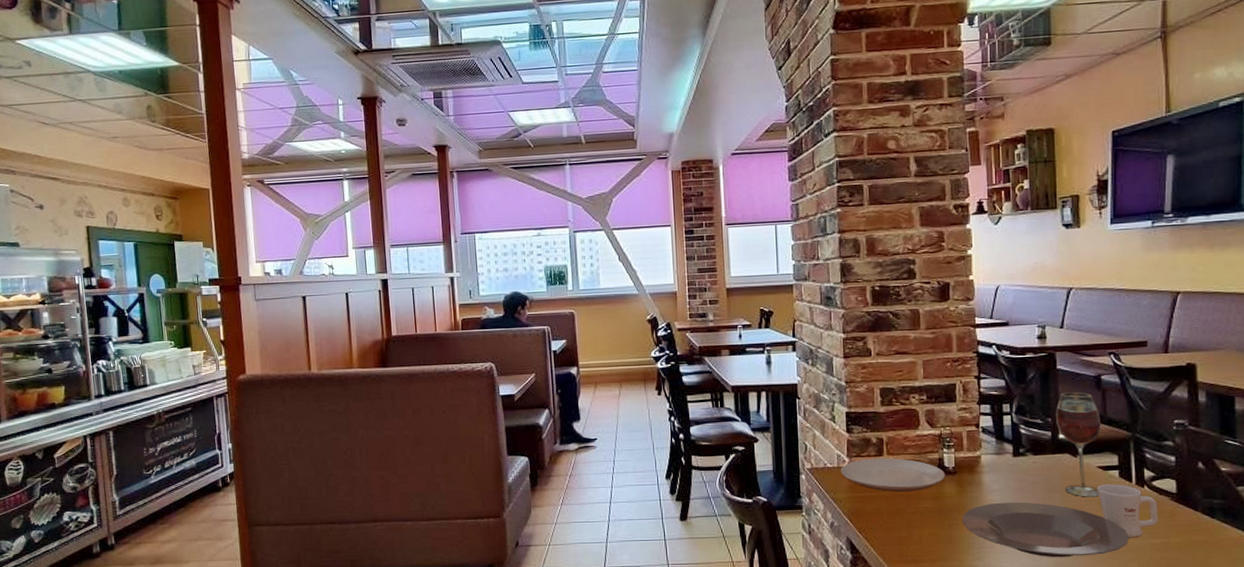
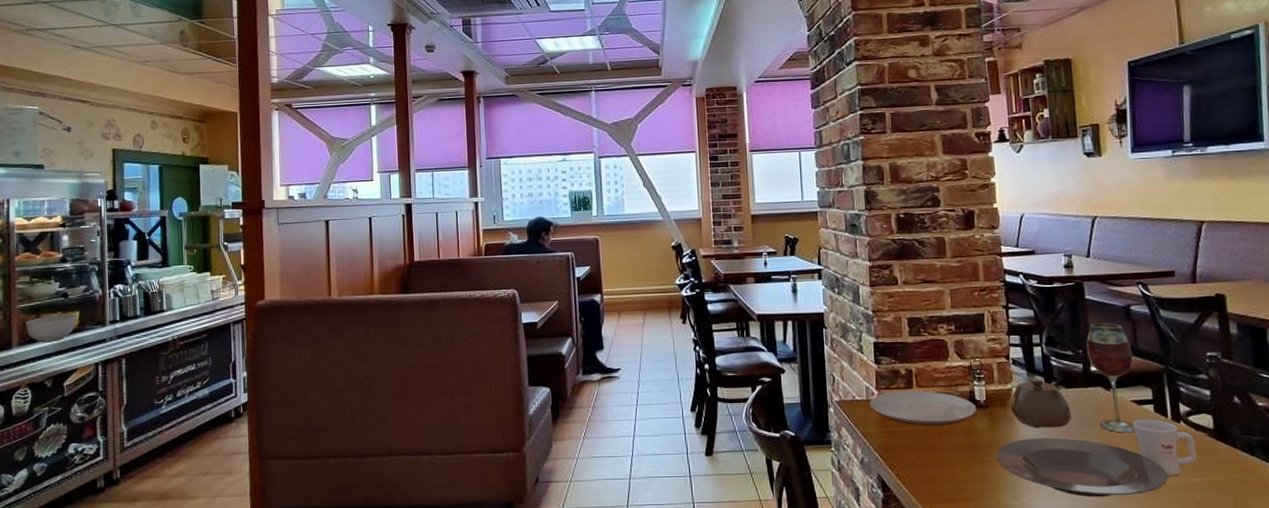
bowl: none [12,389,63,417] -> present [25,314,77,343]
sugar bowl: none [978,445,1039,493] -> present [1010,378,1072,428]

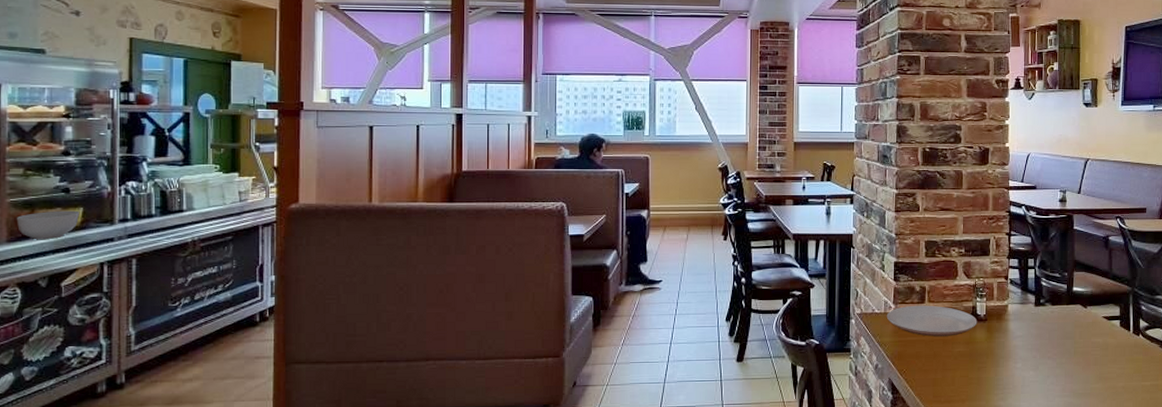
plate: present [996,437,1169,498] -> none [990,347,1127,398]
sugar bowl: present [1010,378,1072,428] -> none [1005,296,1055,339]
wineglass: present [1086,322,1135,433] -> none [1071,250,1107,344]
mug: present [1131,419,1197,475] -> none [1101,332,1150,380]

